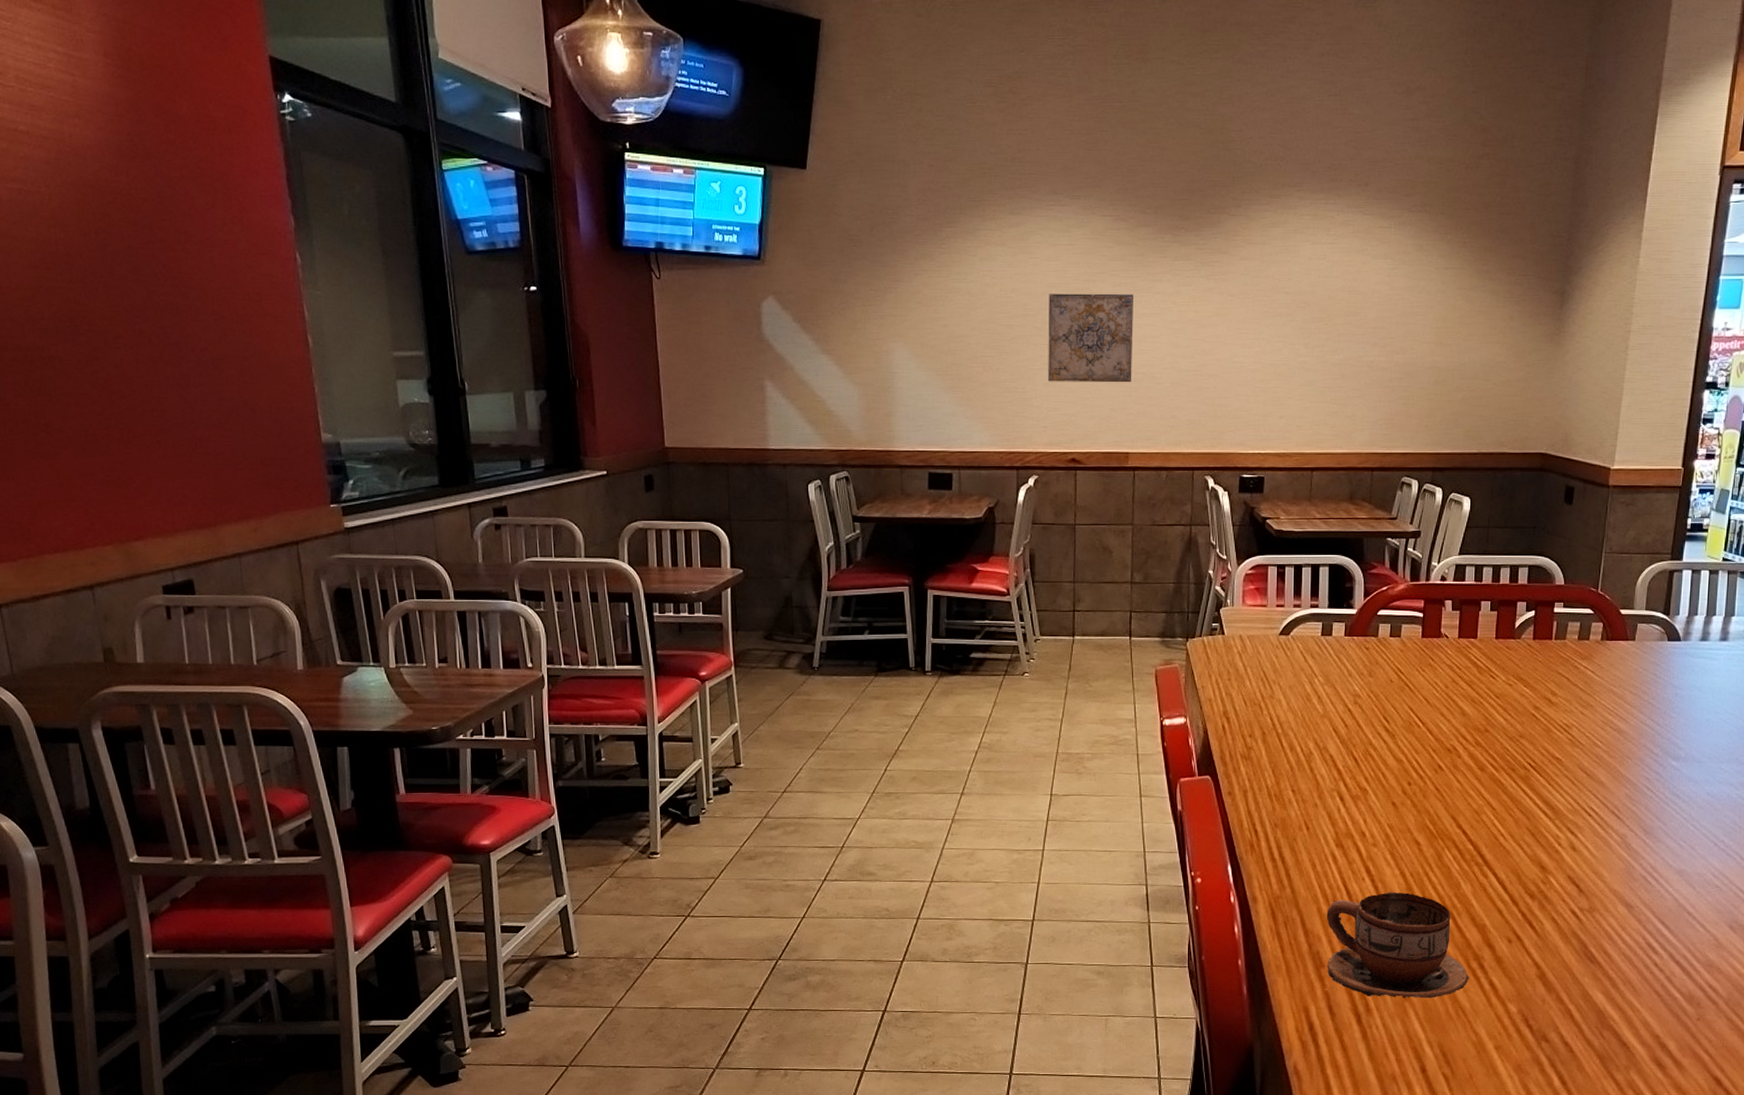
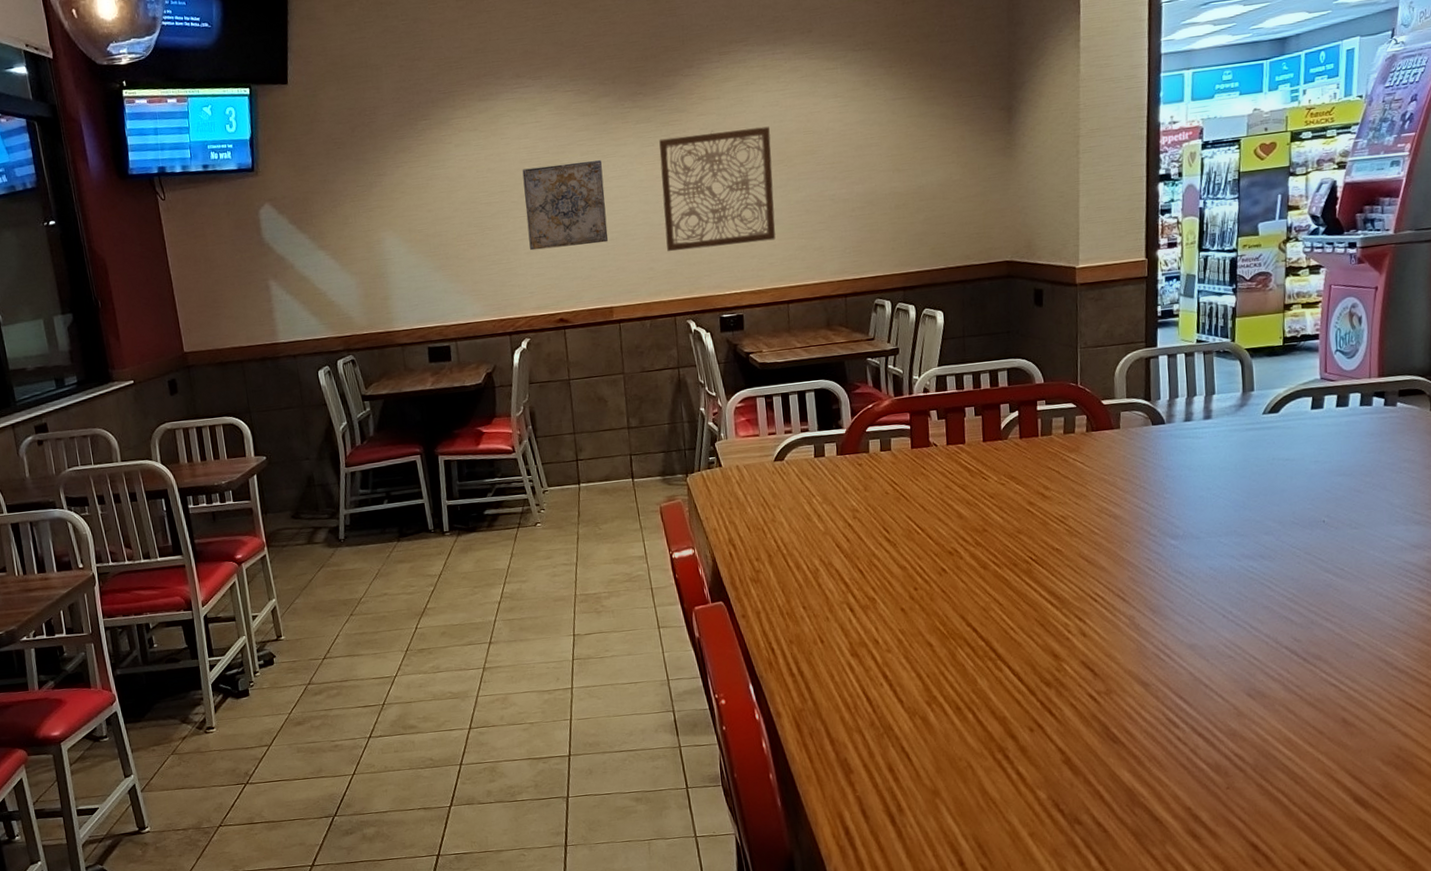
wall art: none [1193,277,1313,402] -> present [659,126,776,252]
cup: present [1326,892,1470,999] -> none [849,693,997,797]

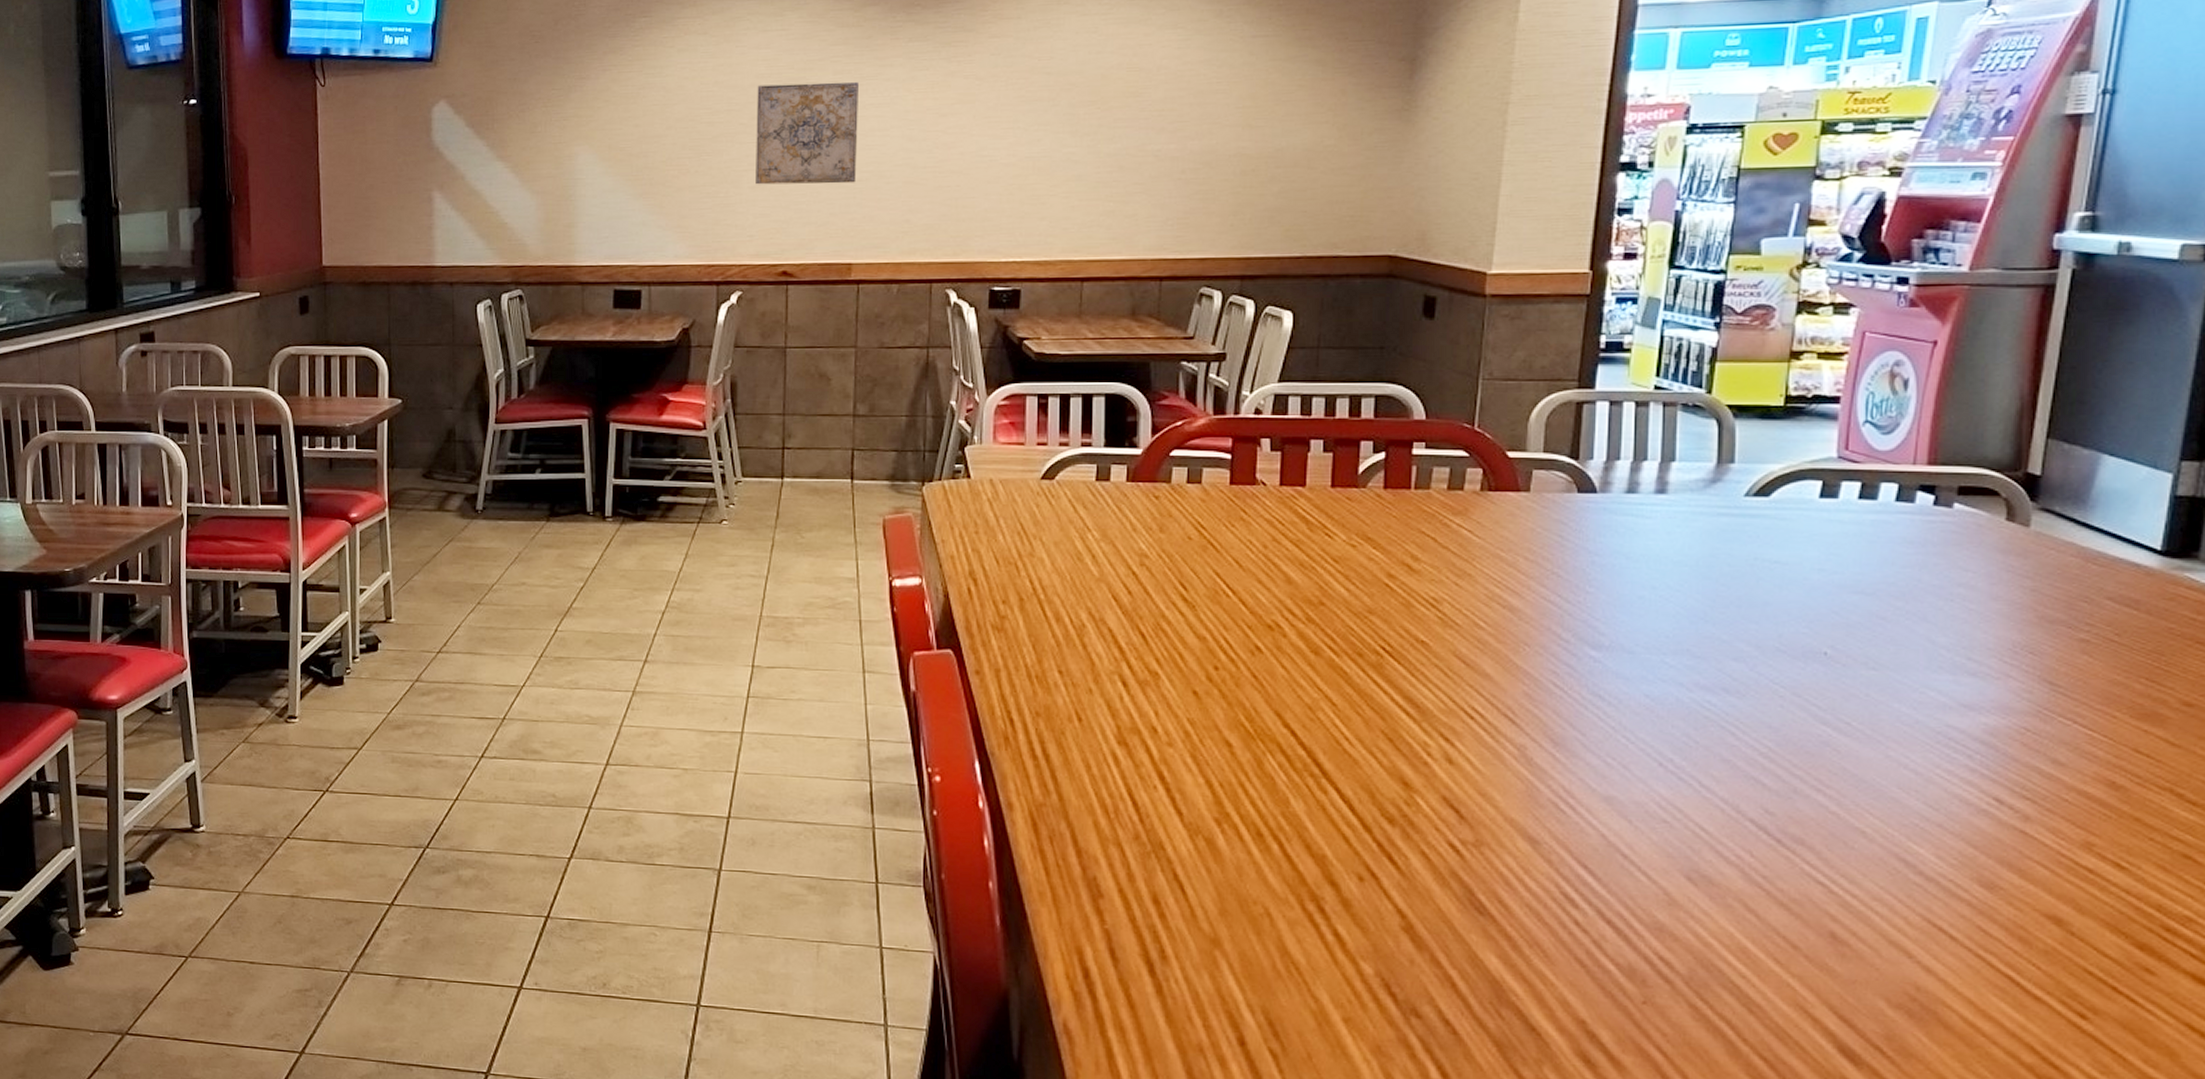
wall art: present [659,126,776,252] -> none [931,56,1082,203]

